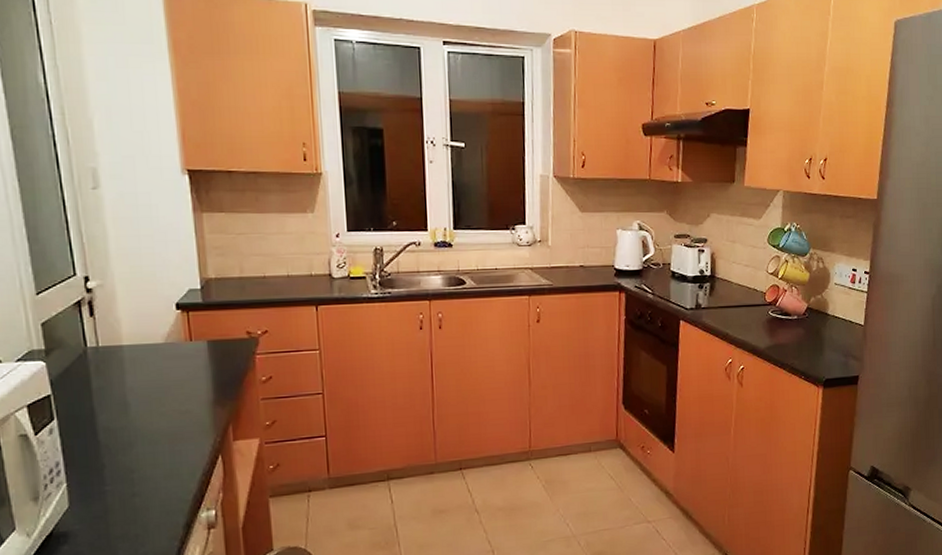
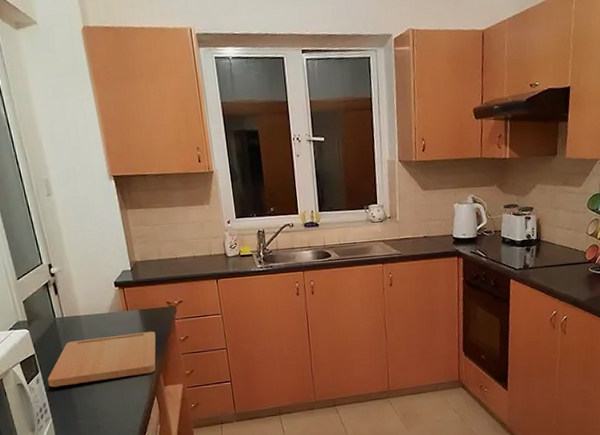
cutting board: none [66,368,228,441] -> present [47,331,156,388]

